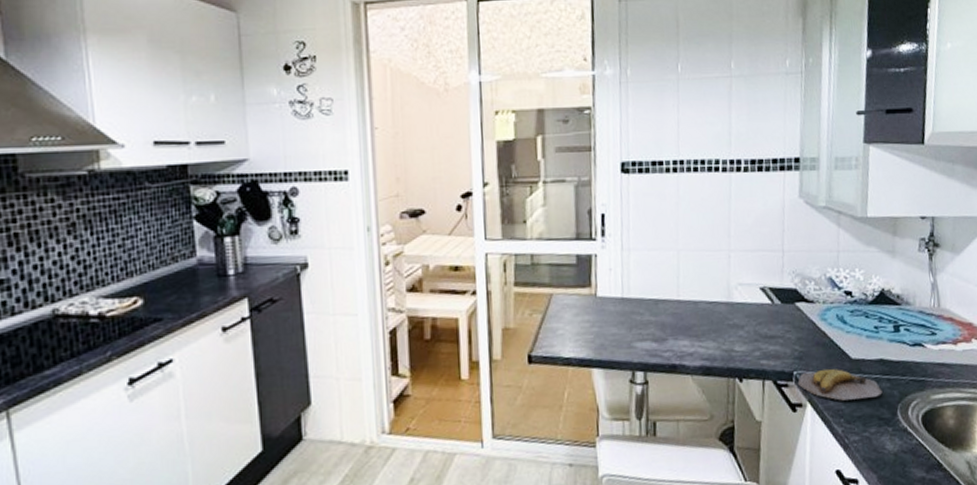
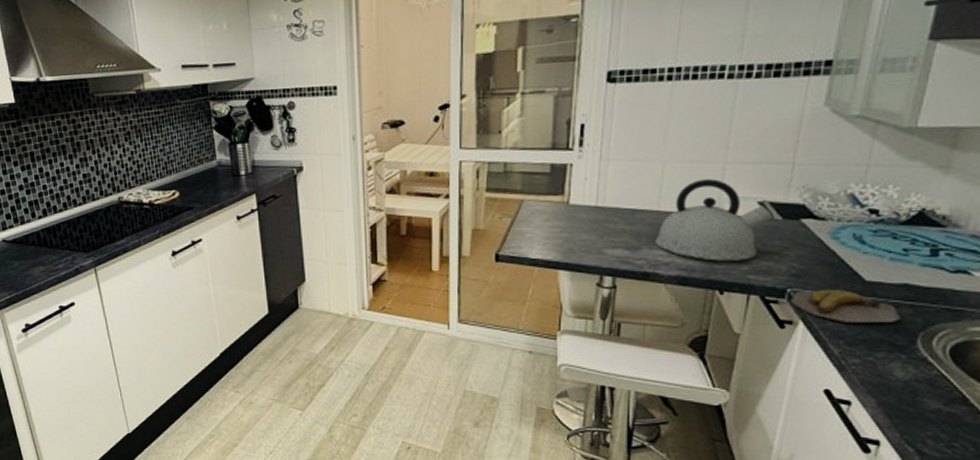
kettle: none [678,267,775,349] -> present [655,179,775,261]

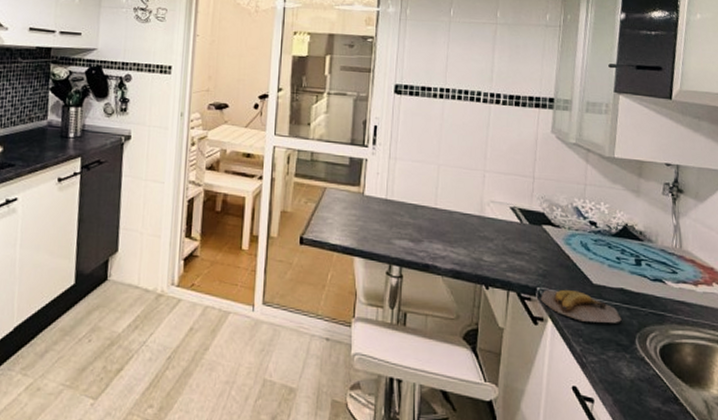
kettle: present [655,179,775,261] -> none [434,183,523,259]

